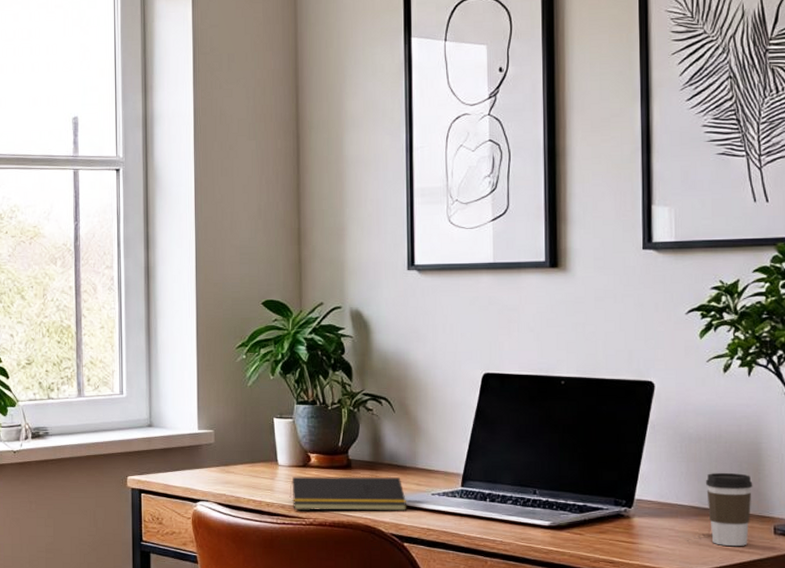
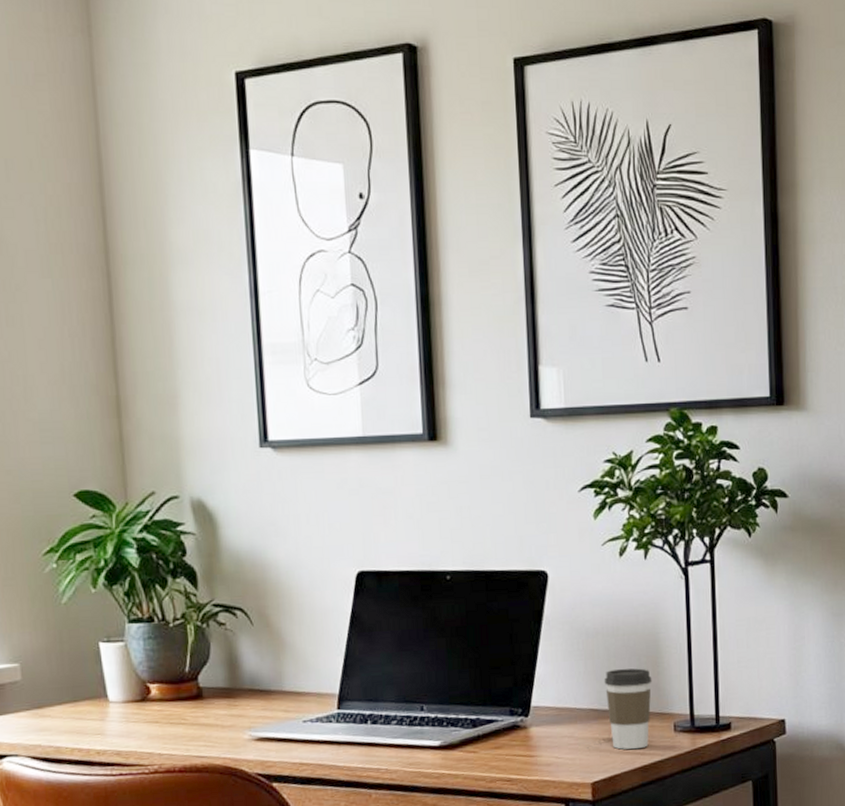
notepad: present [289,476,408,511] -> none [126,704,275,757]

